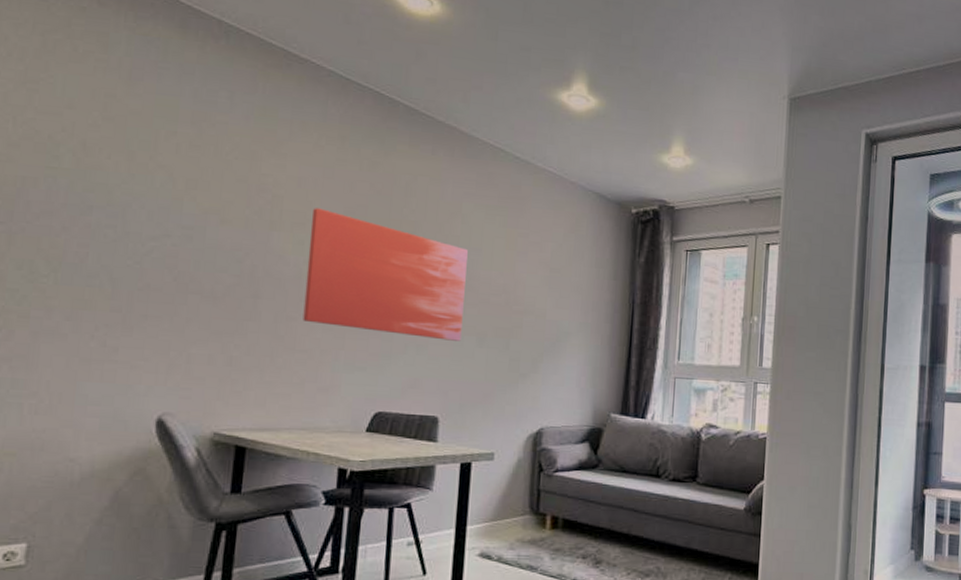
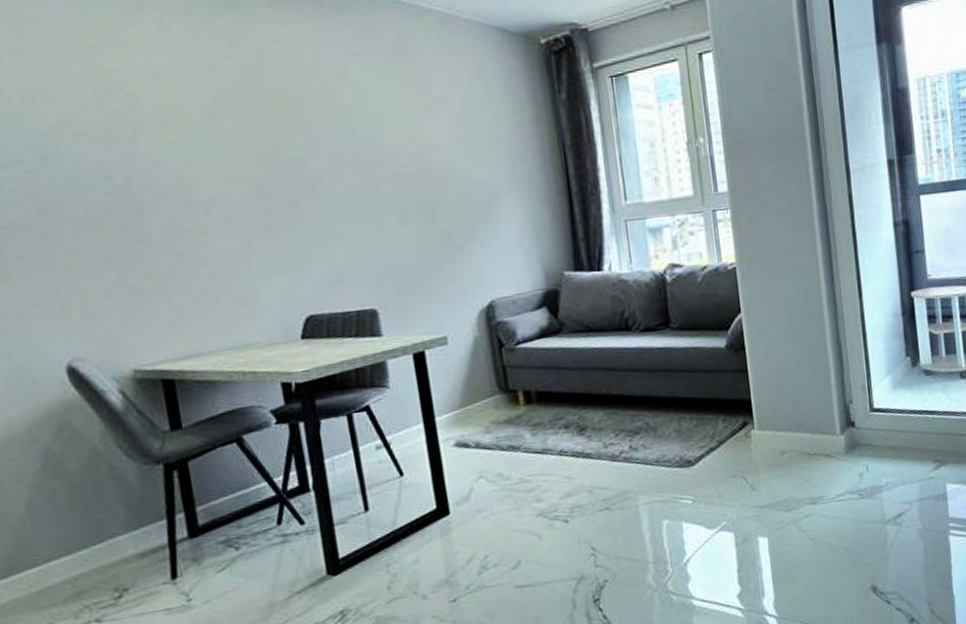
wall art: present [303,208,468,341] -> none [177,99,382,232]

